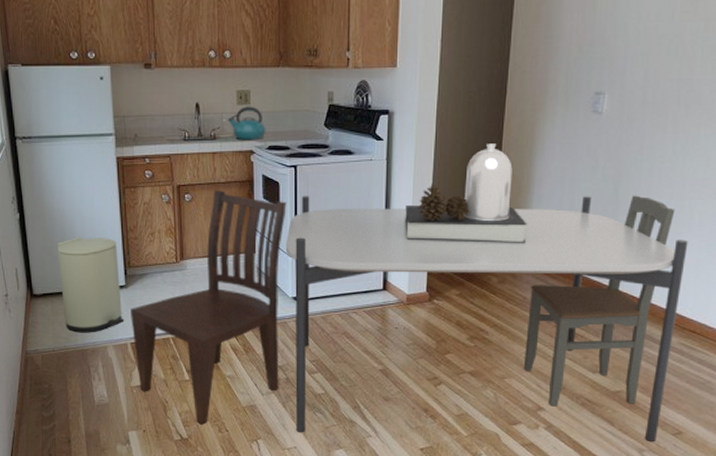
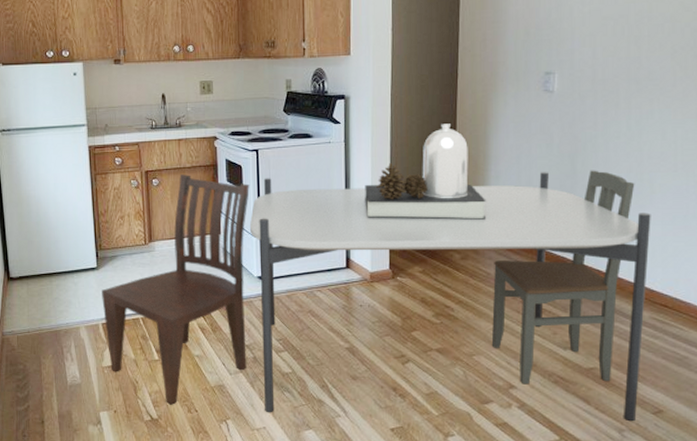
pedal bin: present [57,238,125,333] -> none [33,222,96,314]
kettle: present [228,106,266,141] -> none [193,95,228,127]

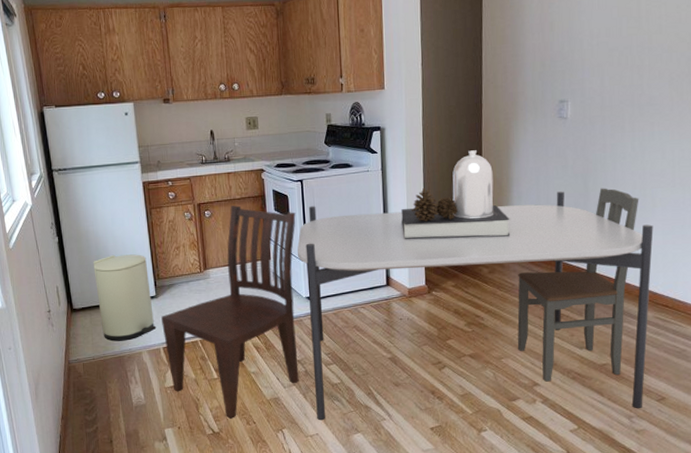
pedal bin: none [33,222,96,314] -> present [93,254,157,341]

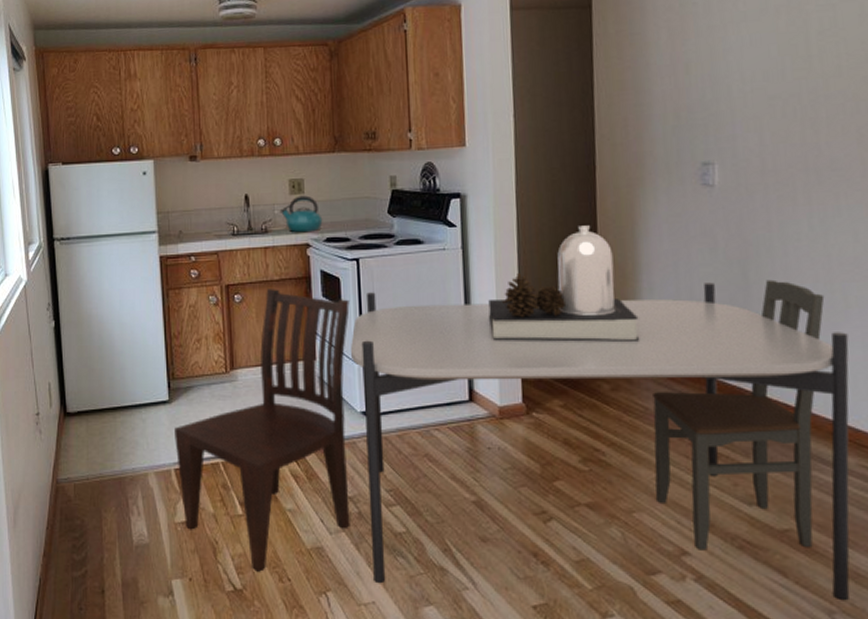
pedal bin: present [93,254,157,341] -> none [94,346,168,458]
kettle: none [240,130,274,161] -> present [281,195,323,233]

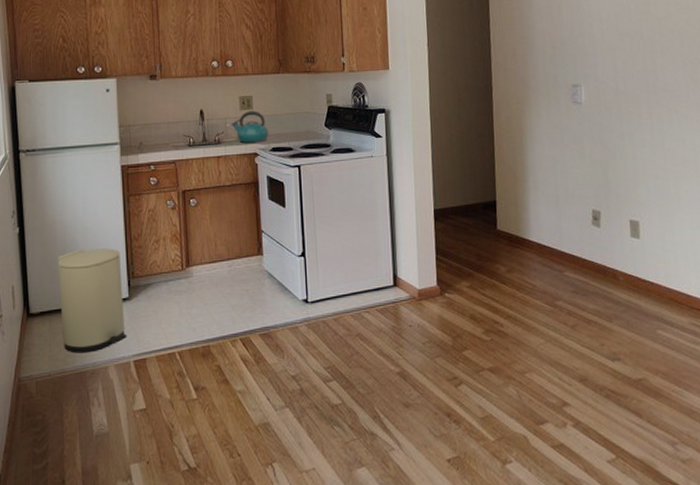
pedal bin: none [94,346,168,458] -> present [58,248,127,353]
dining chair: present [174,287,350,572] -> none [134,192,293,450]
dining table: present [350,225,850,600] -> none [292,135,687,451]
dining chair: present [653,279,825,551] -> none [539,178,663,401]

